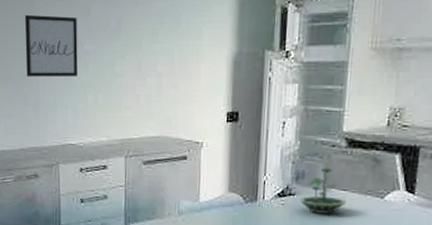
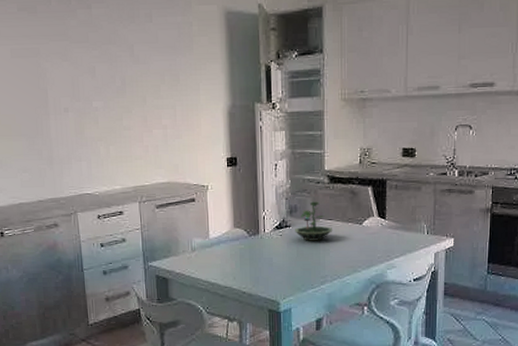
wall art: present [24,14,78,77] -> none [32,74,88,133]

